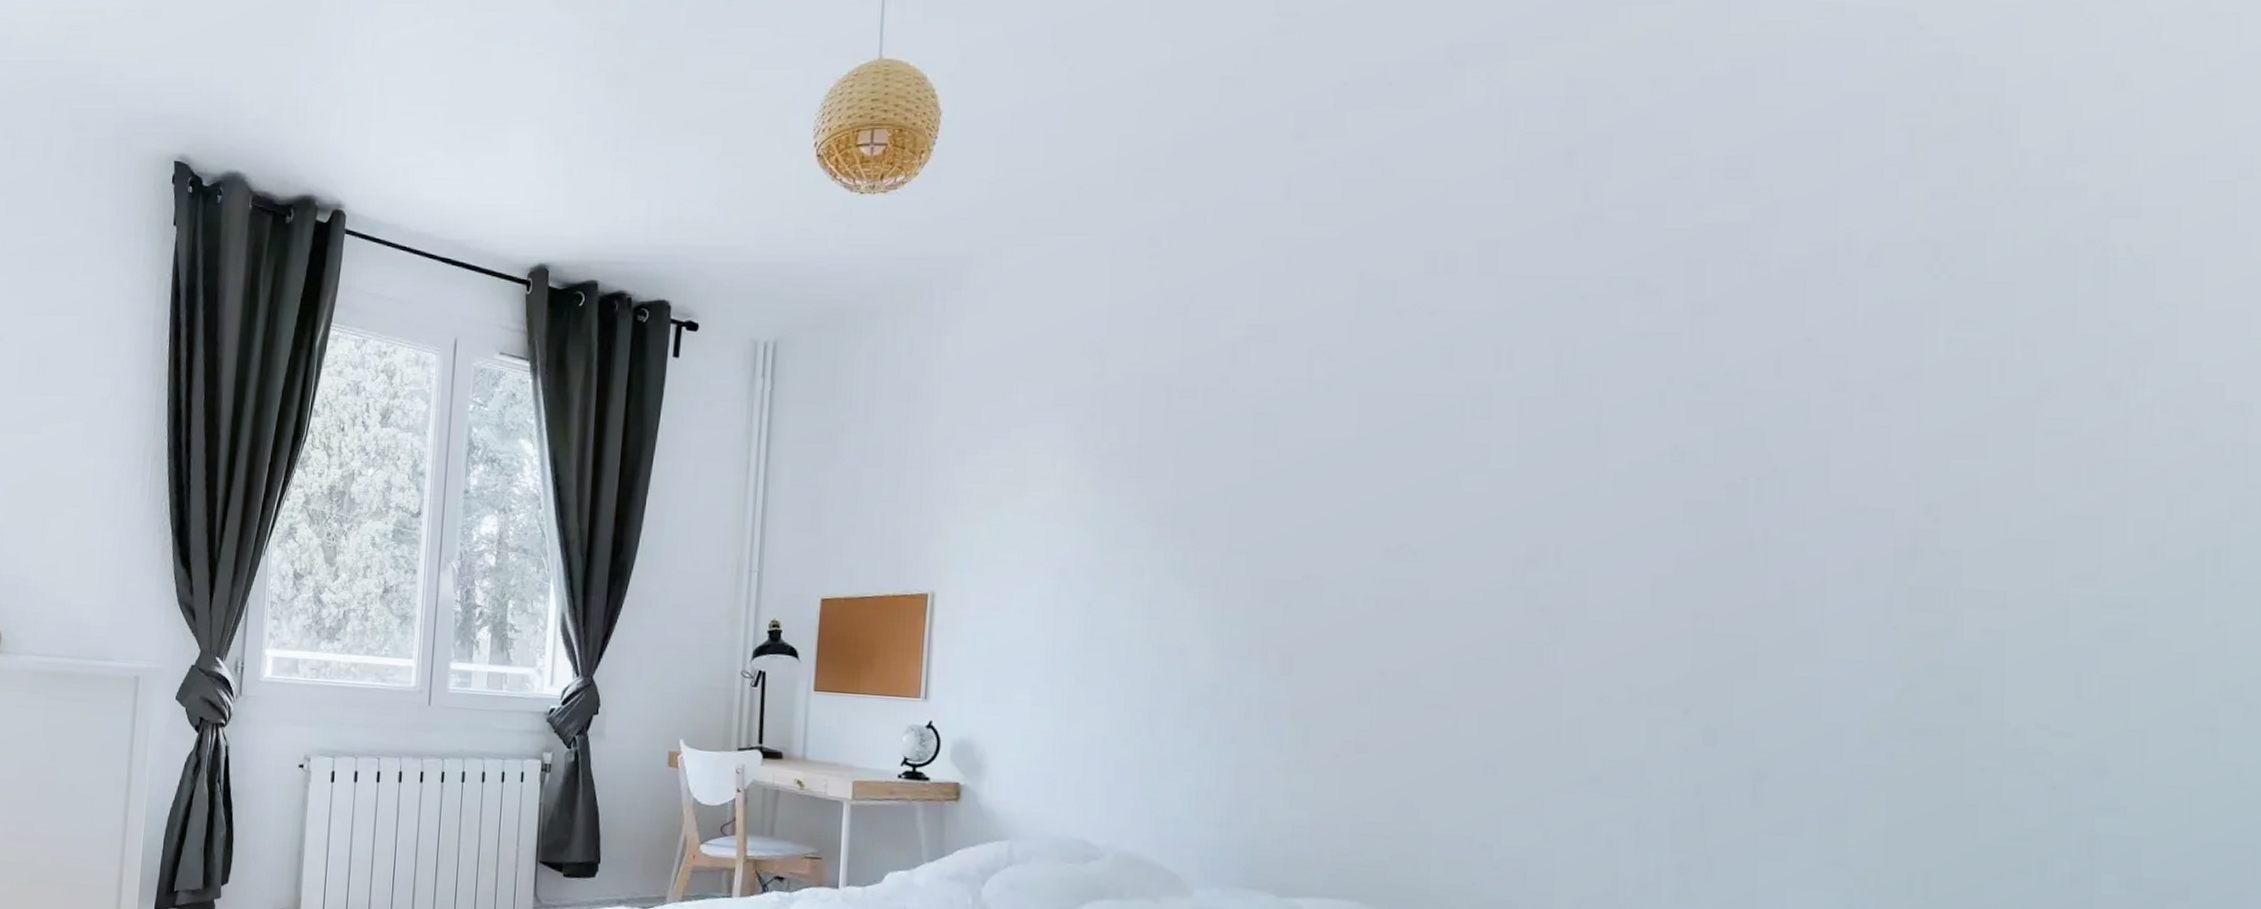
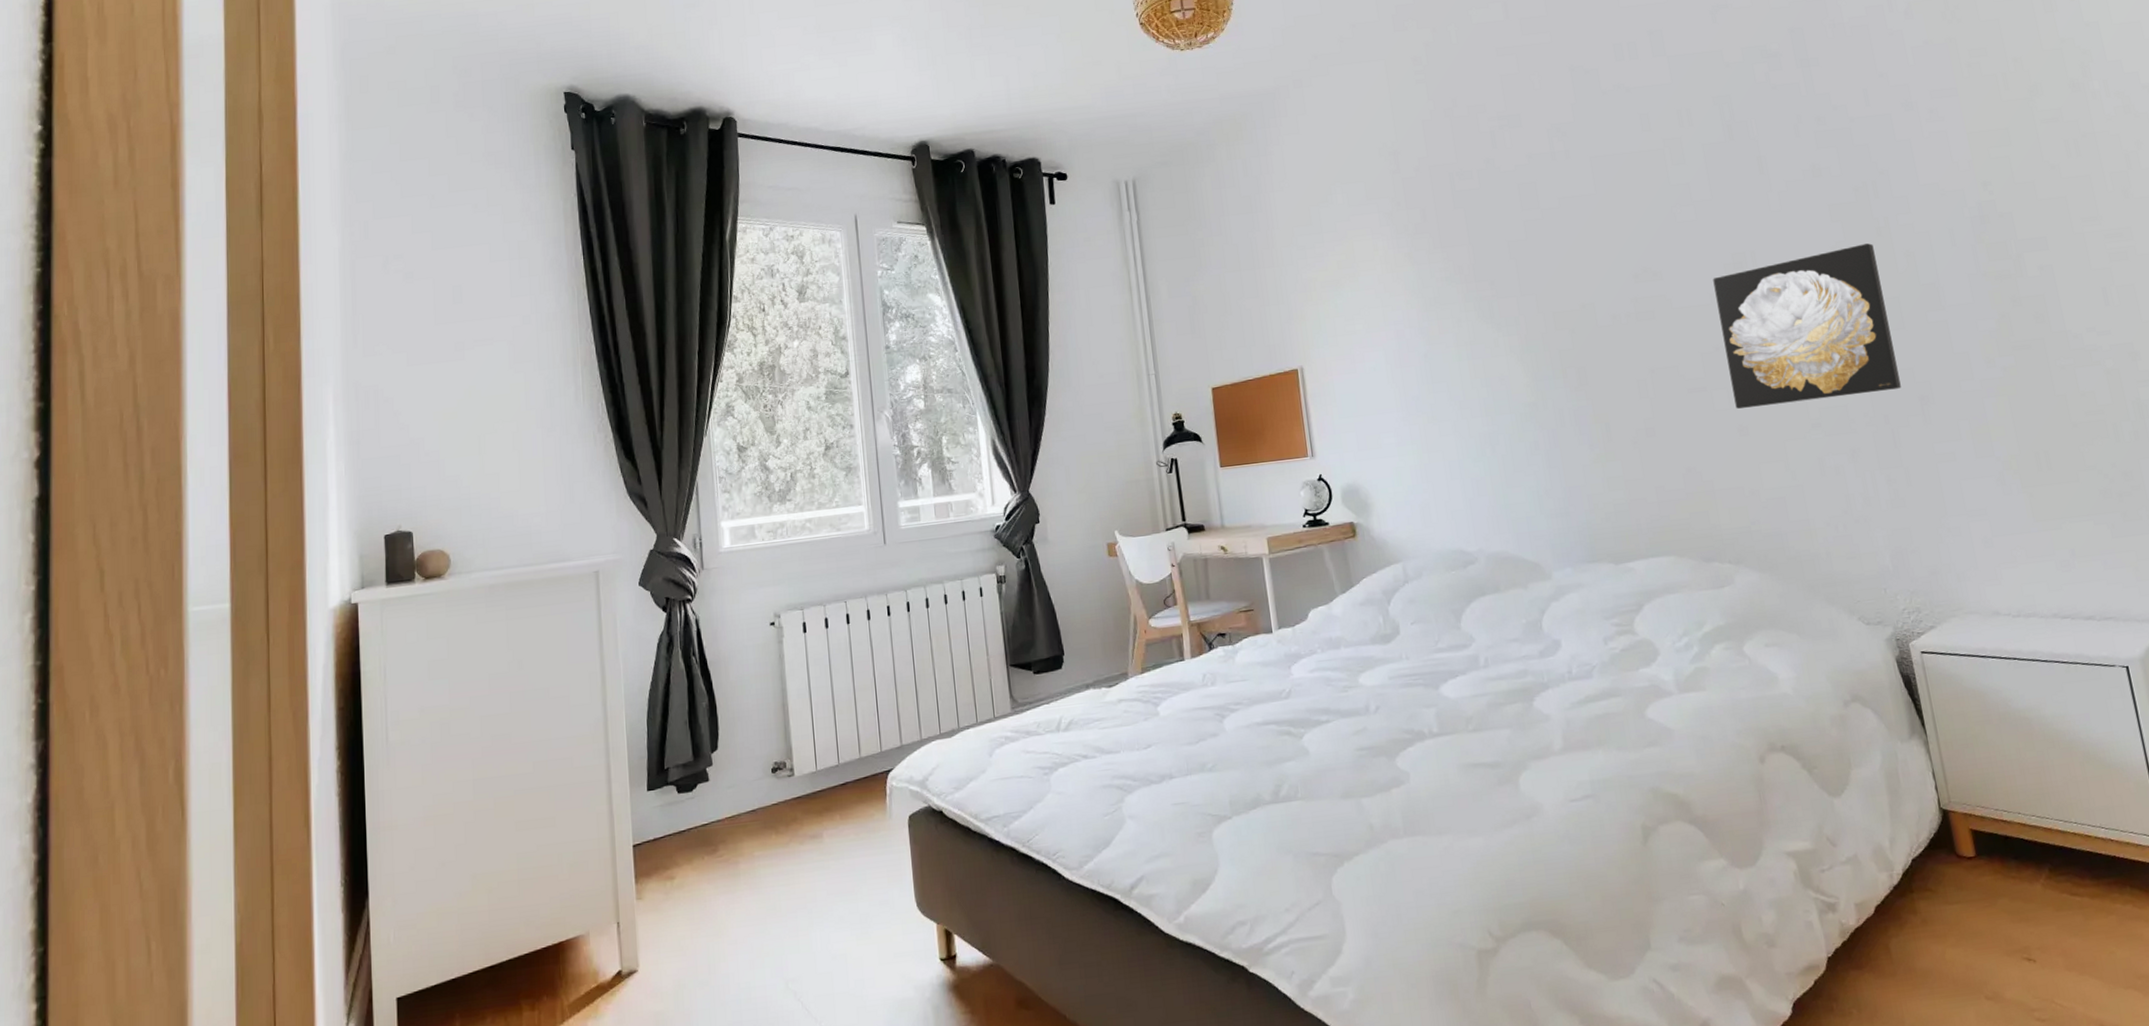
wall art: none [1486,559,1737,755] -> present [1712,243,1901,409]

